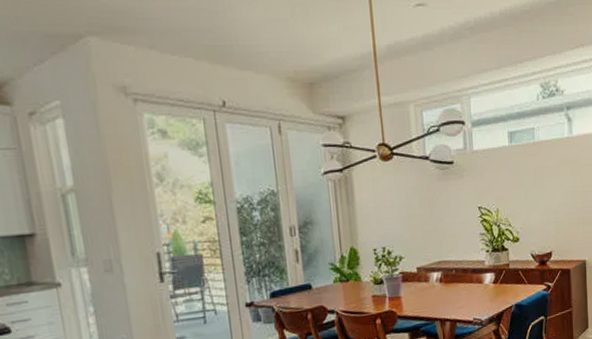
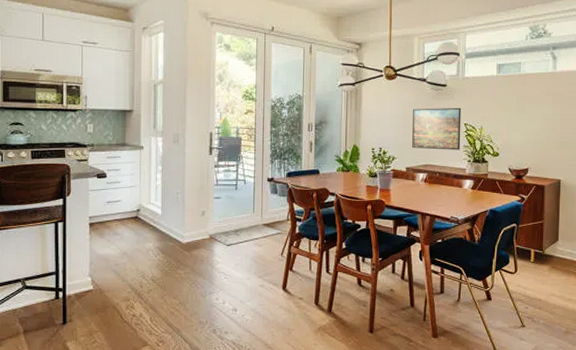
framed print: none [417,188,477,244] -> present [412,107,462,150]

